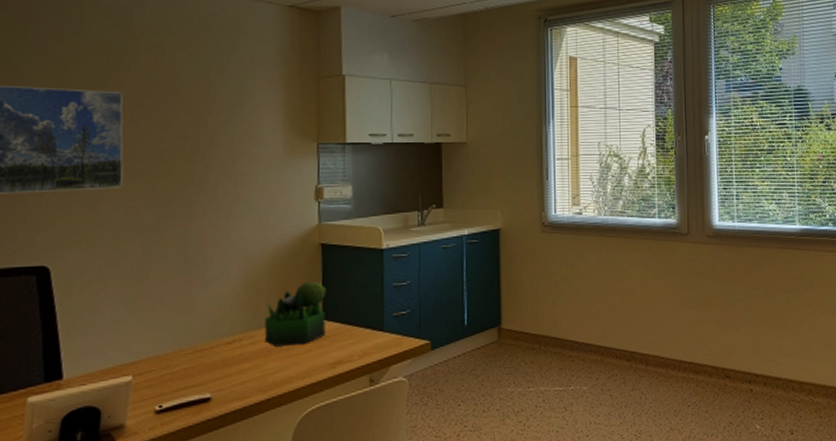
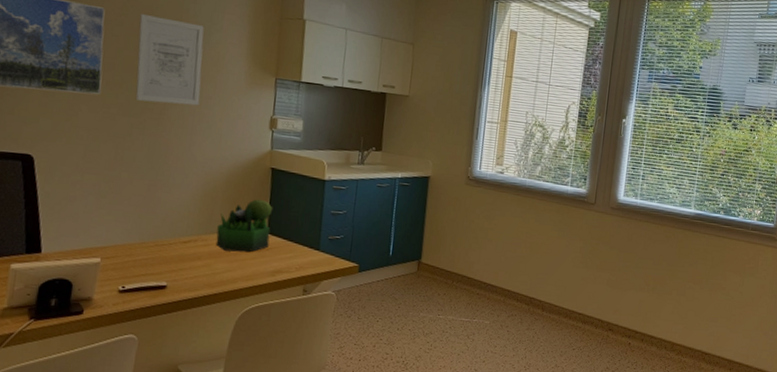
wall art: none [161,94,235,188] -> present [135,14,204,106]

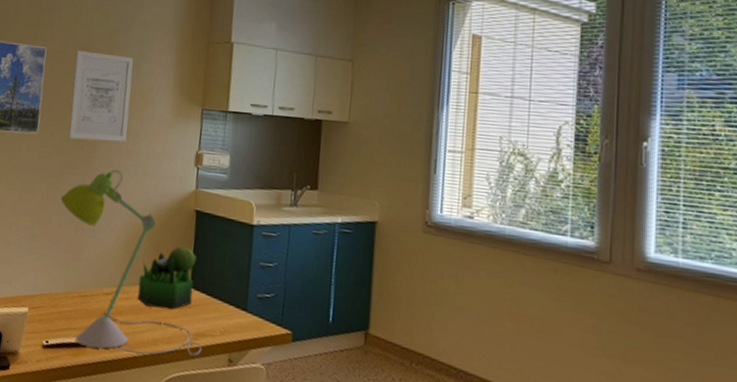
desk lamp: none [130,131,280,292] -> present [60,170,203,356]

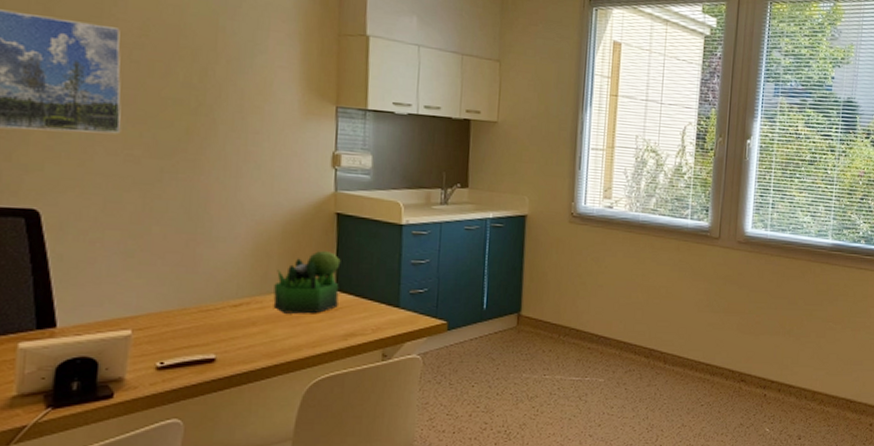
desk lamp: present [60,170,203,356] -> none [161,173,354,362]
wall art: present [68,51,134,143] -> none [163,35,246,143]

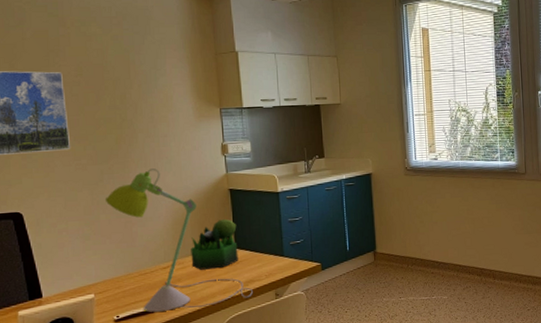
desk lamp: none [161,173,354,362] -> present [104,168,254,312]

